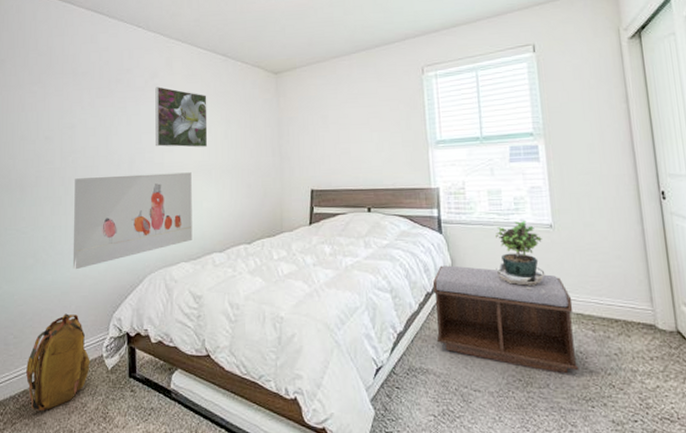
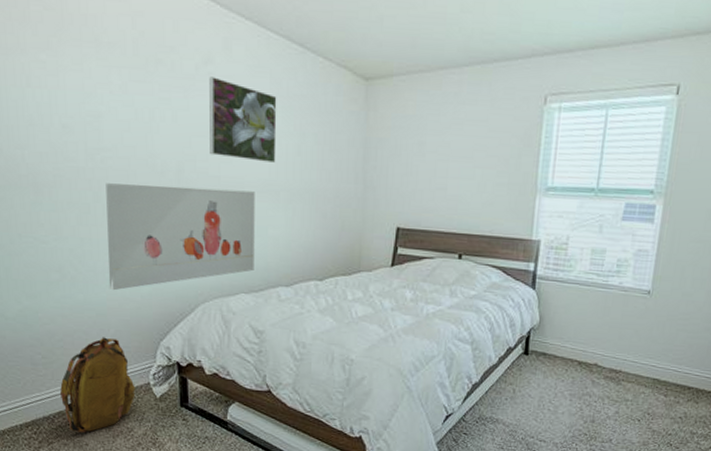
bench: present [433,265,579,374] -> none [511,322,653,432]
potted plant: present [494,220,546,294] -> none [584,283,637,358]

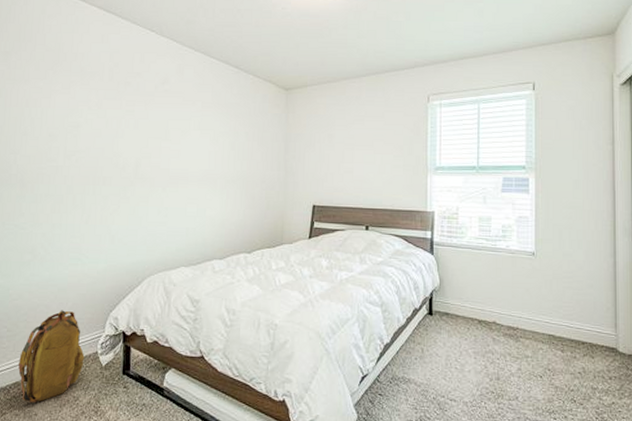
wall art: present [106,183,255,291] -> none [71,178,197,268]
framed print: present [209,76,277,163] -> none [162,93,217,156]

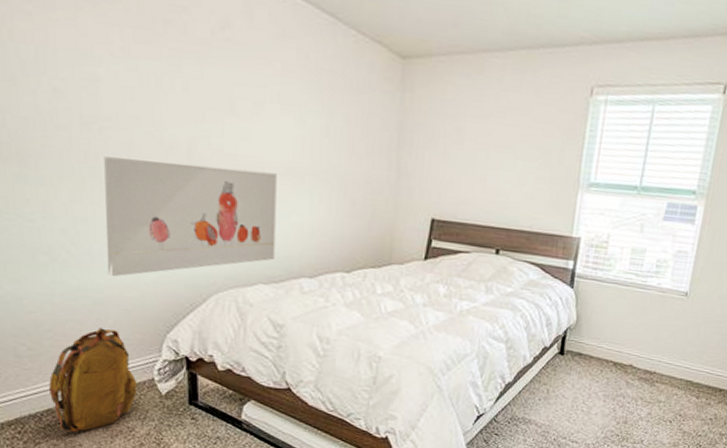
wall art: none [71,178,197,268] -> present [104,156,277,277]

